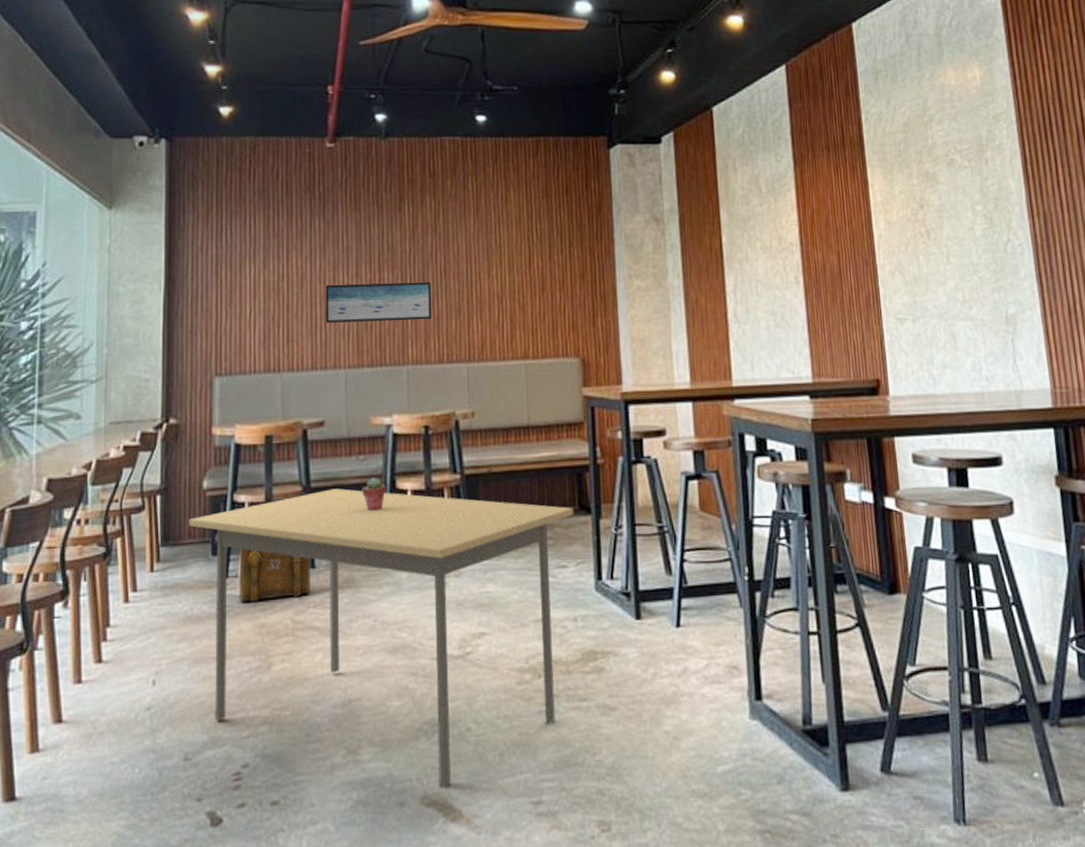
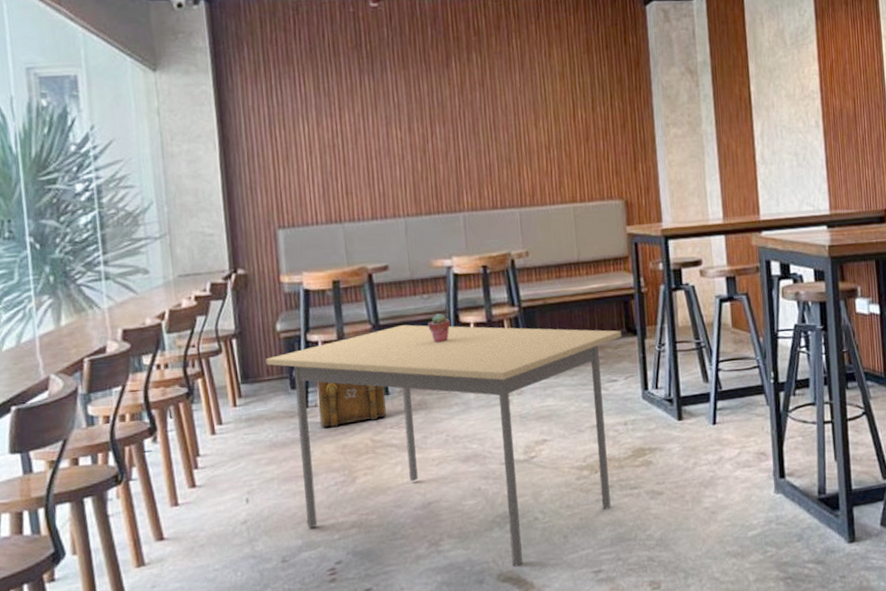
wall art: present [325,281,433,323] -> none [379,134,485,176]

